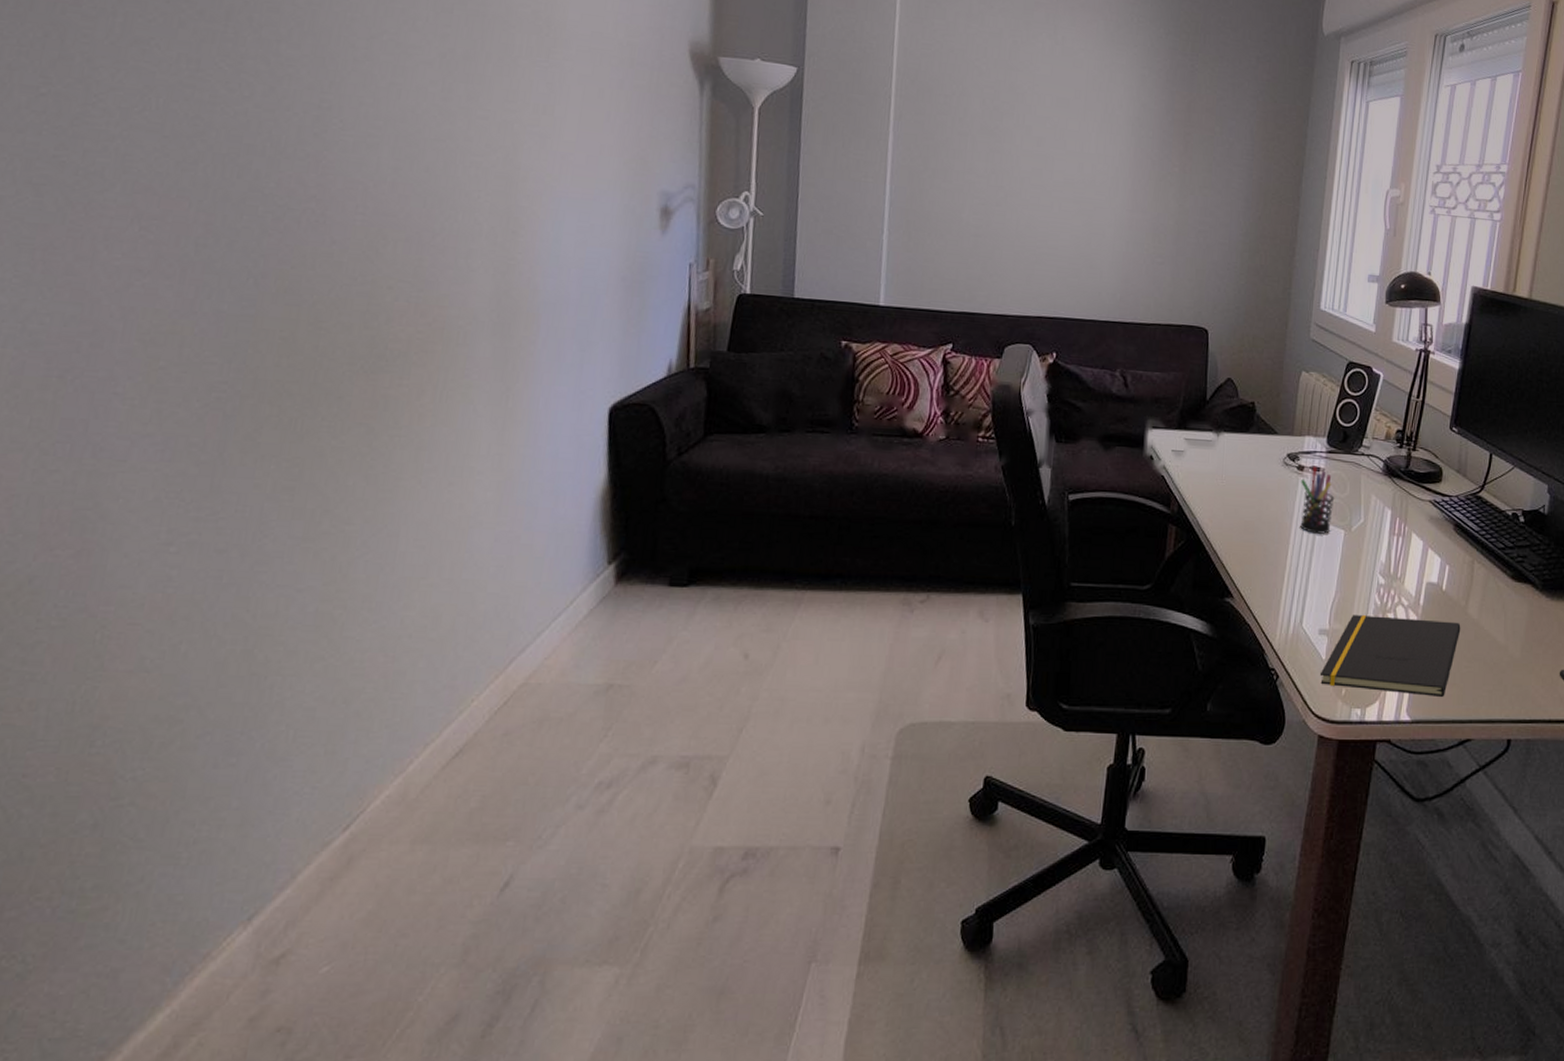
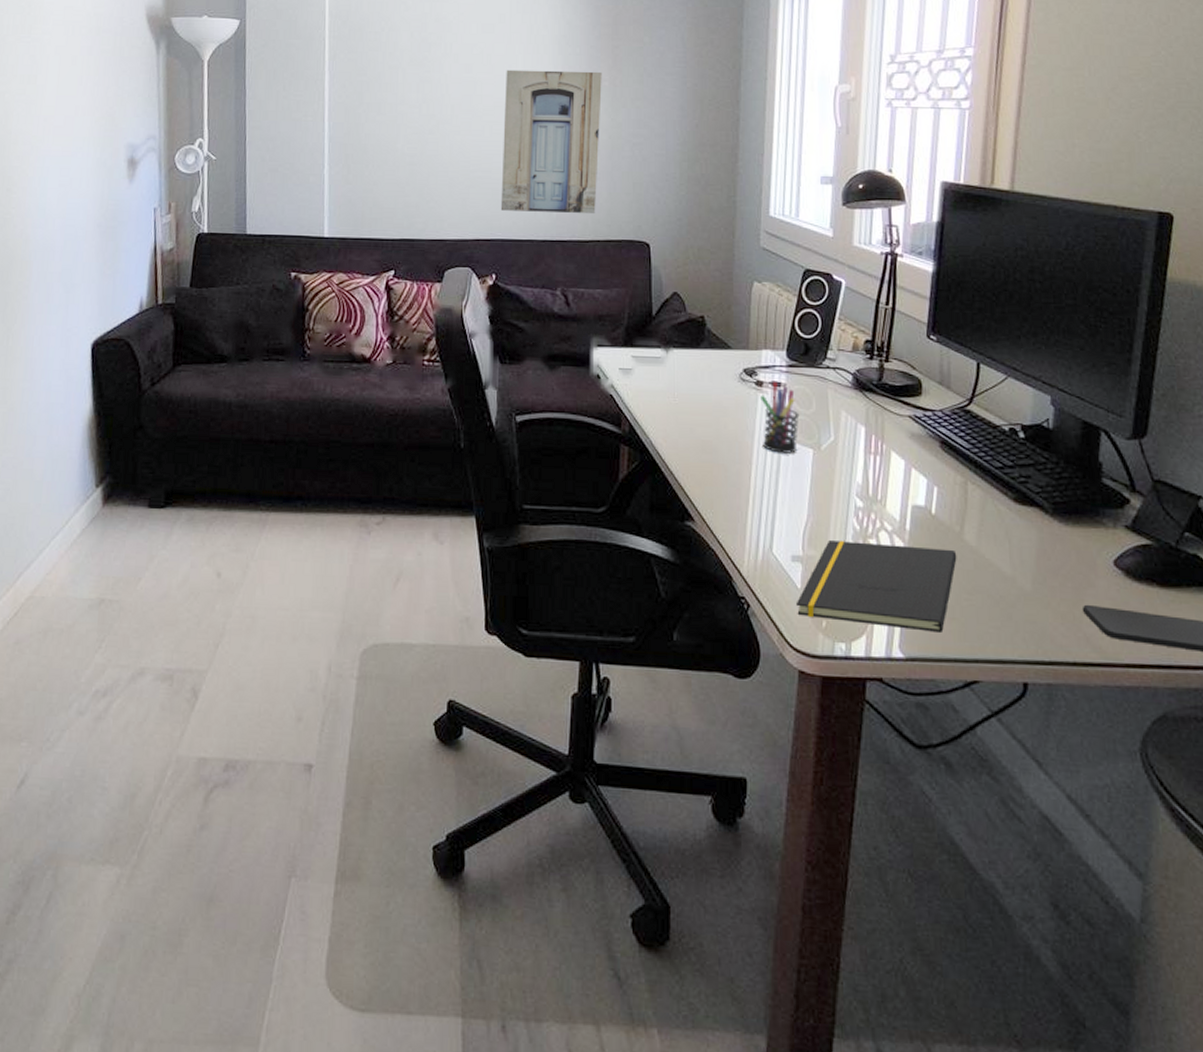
wall art: none [1065,147,1173,297] -> present [500,69,602,213]

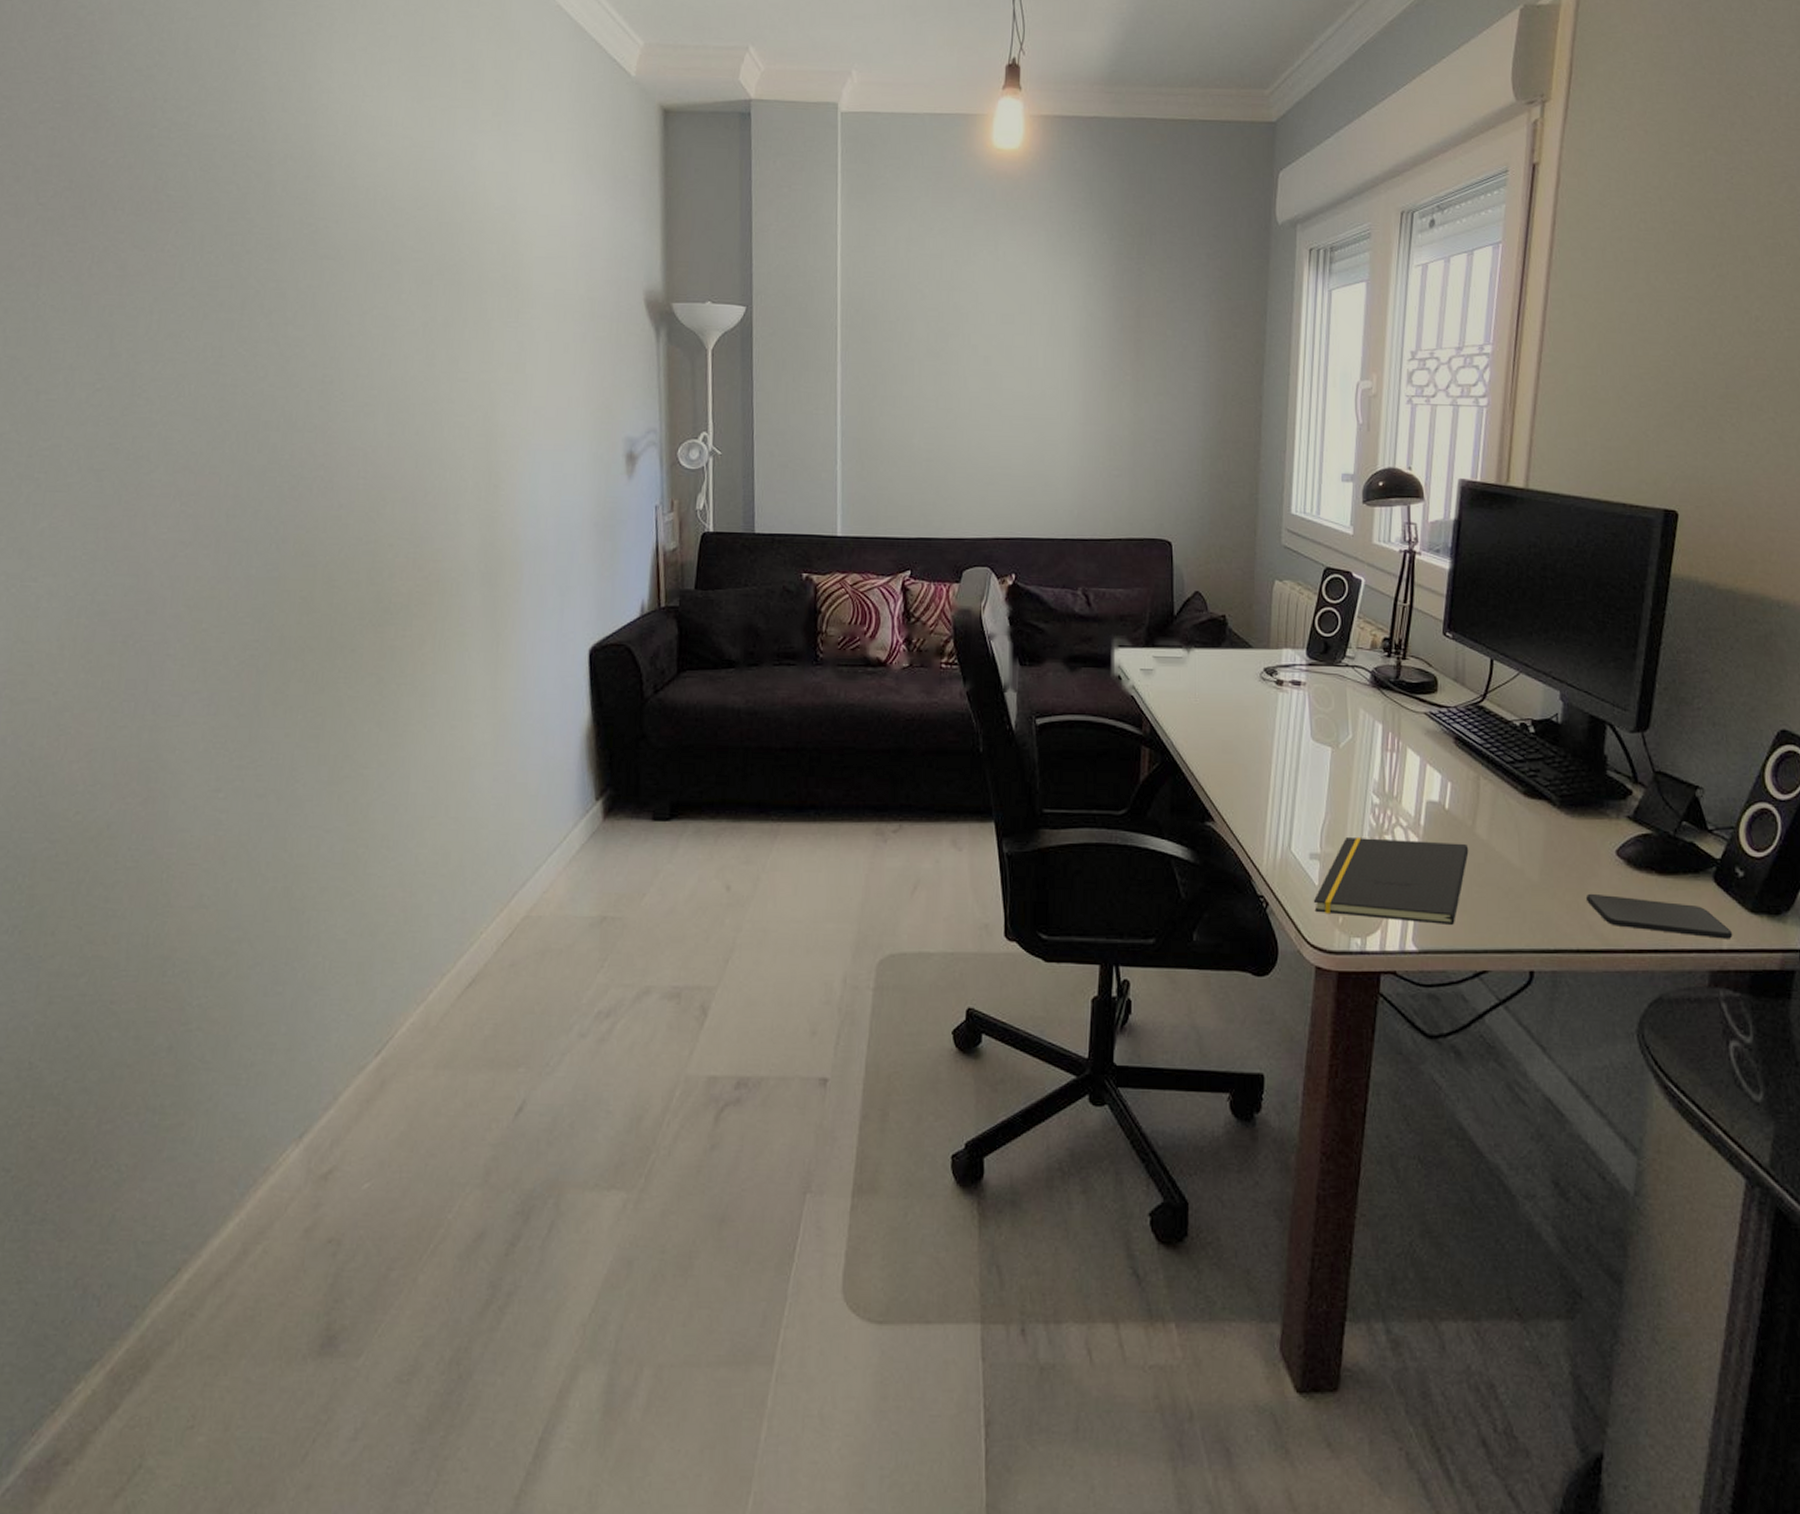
wall art: present [500,69,602,213] -> none [1020,362,1124,511]
pen holder: present [761,381,800,453] -> none [1281,680,1319,752]

